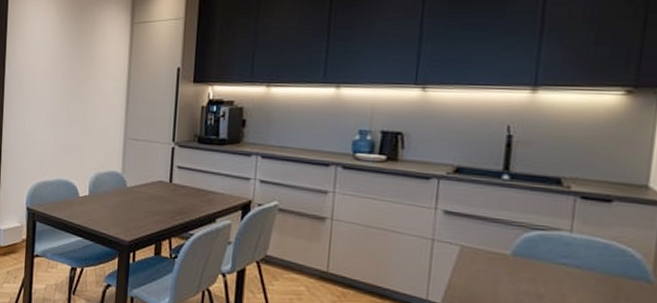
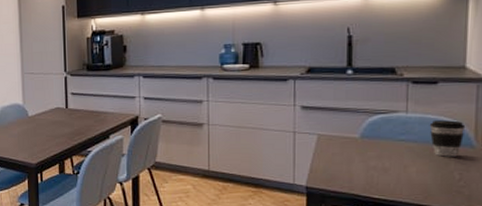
coffee cup: none [597,245,643,291] -> present [429,120,466,157]

